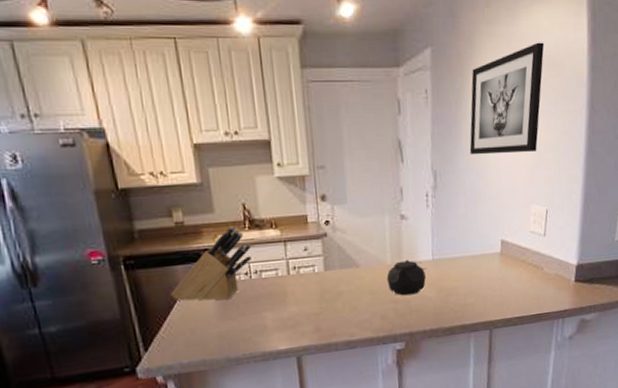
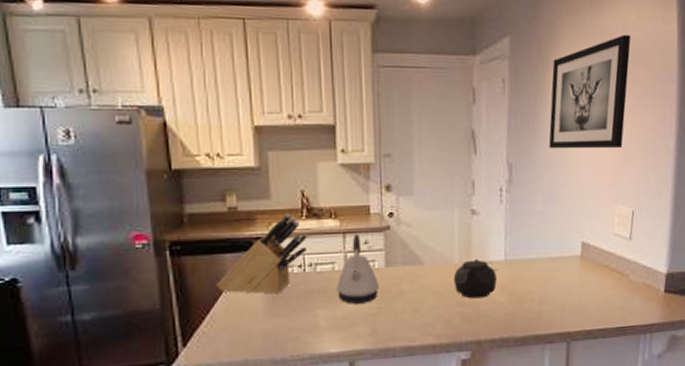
kettle: none [281,241,320,306] -> present [337,233,380,304]

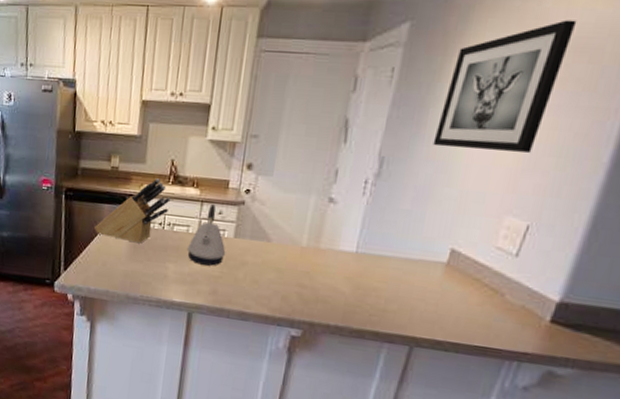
teapot: present [453,259,498,299] -> none [297,245,346,284]

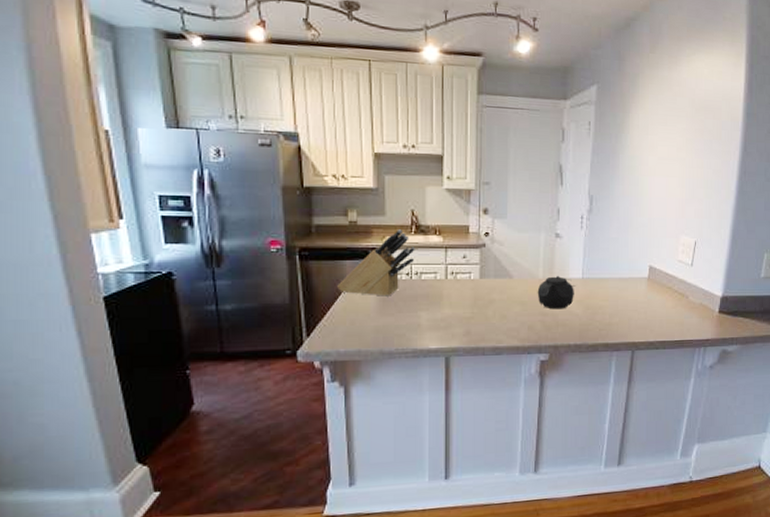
kettle: present [187,203,226,266] -> none [438,248,474,308]
teapot: none [297,245,346,284] -> present [537,276,575,309]
wall art: present [433,20,577,153] -> none [626,87,703,187]

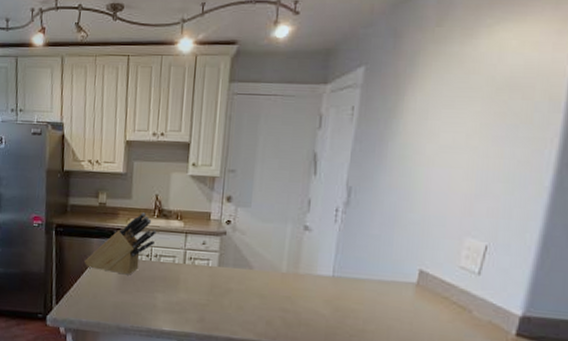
teapot: present [537,276,575,309] -> none [278,271,324,308]

